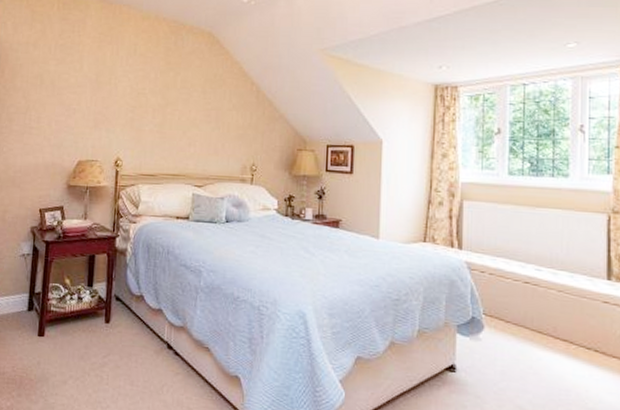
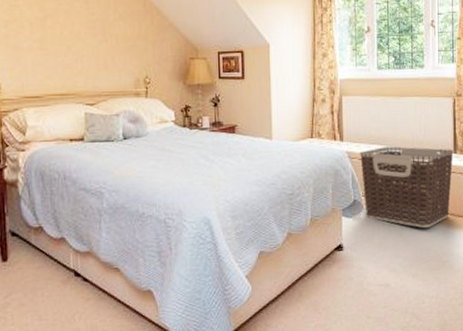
clothes hamper: none [482,261,607,364] -> present [360,146,454,228]

